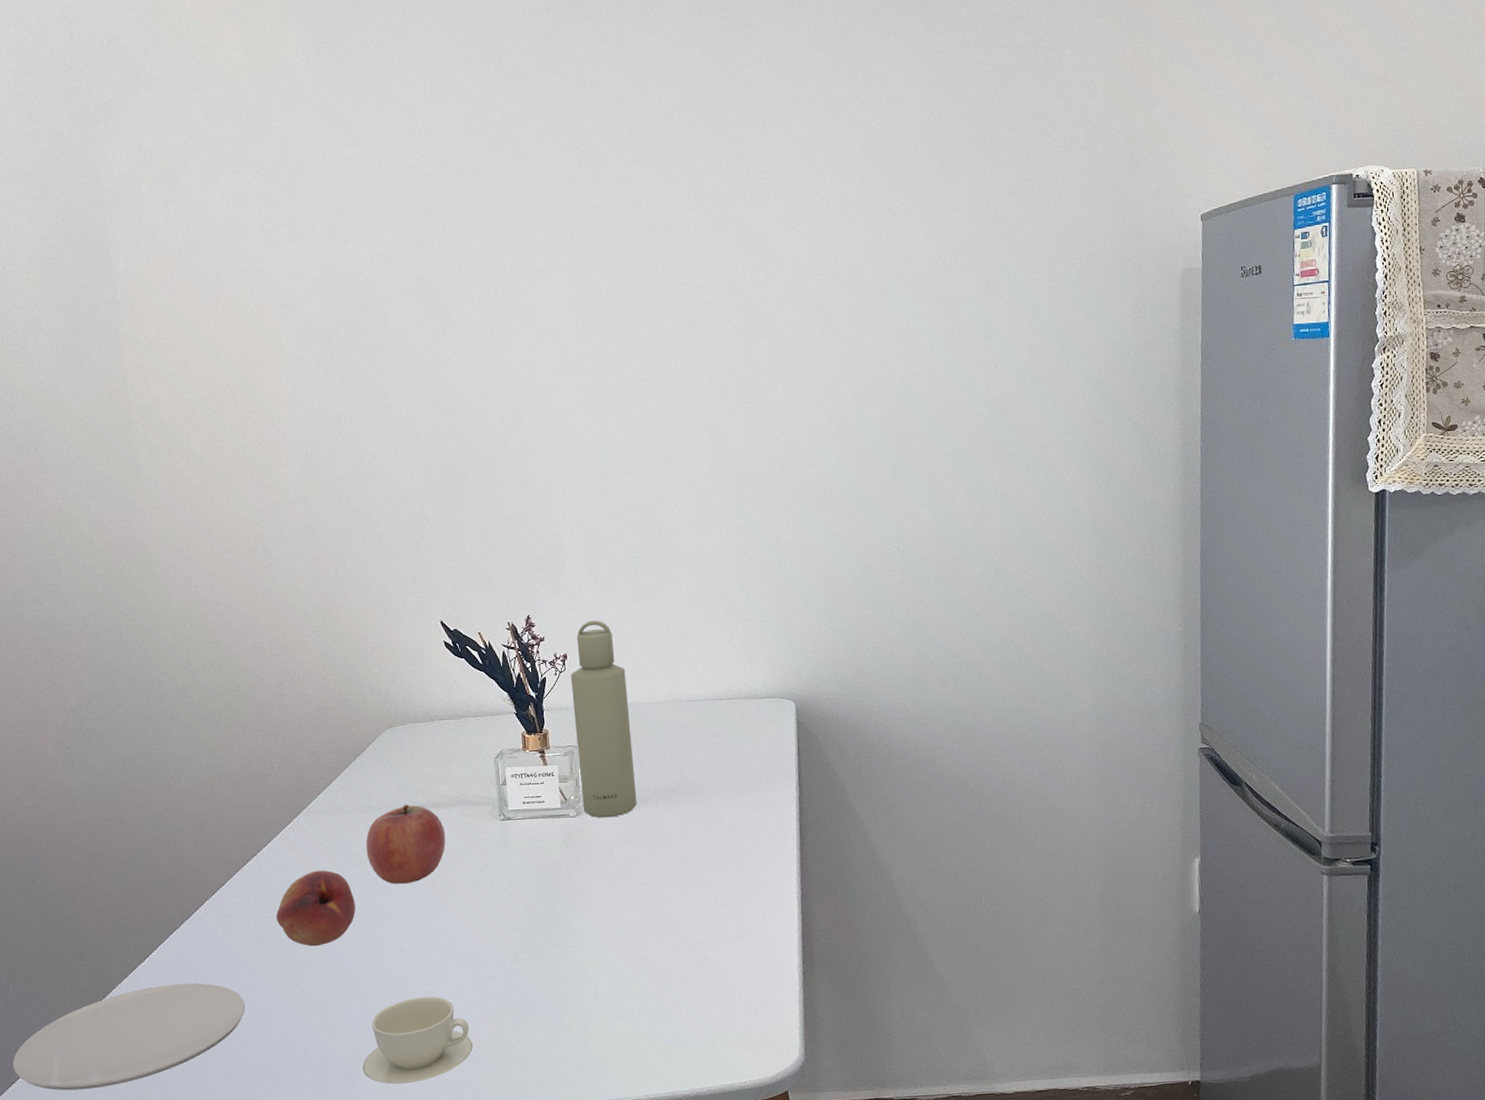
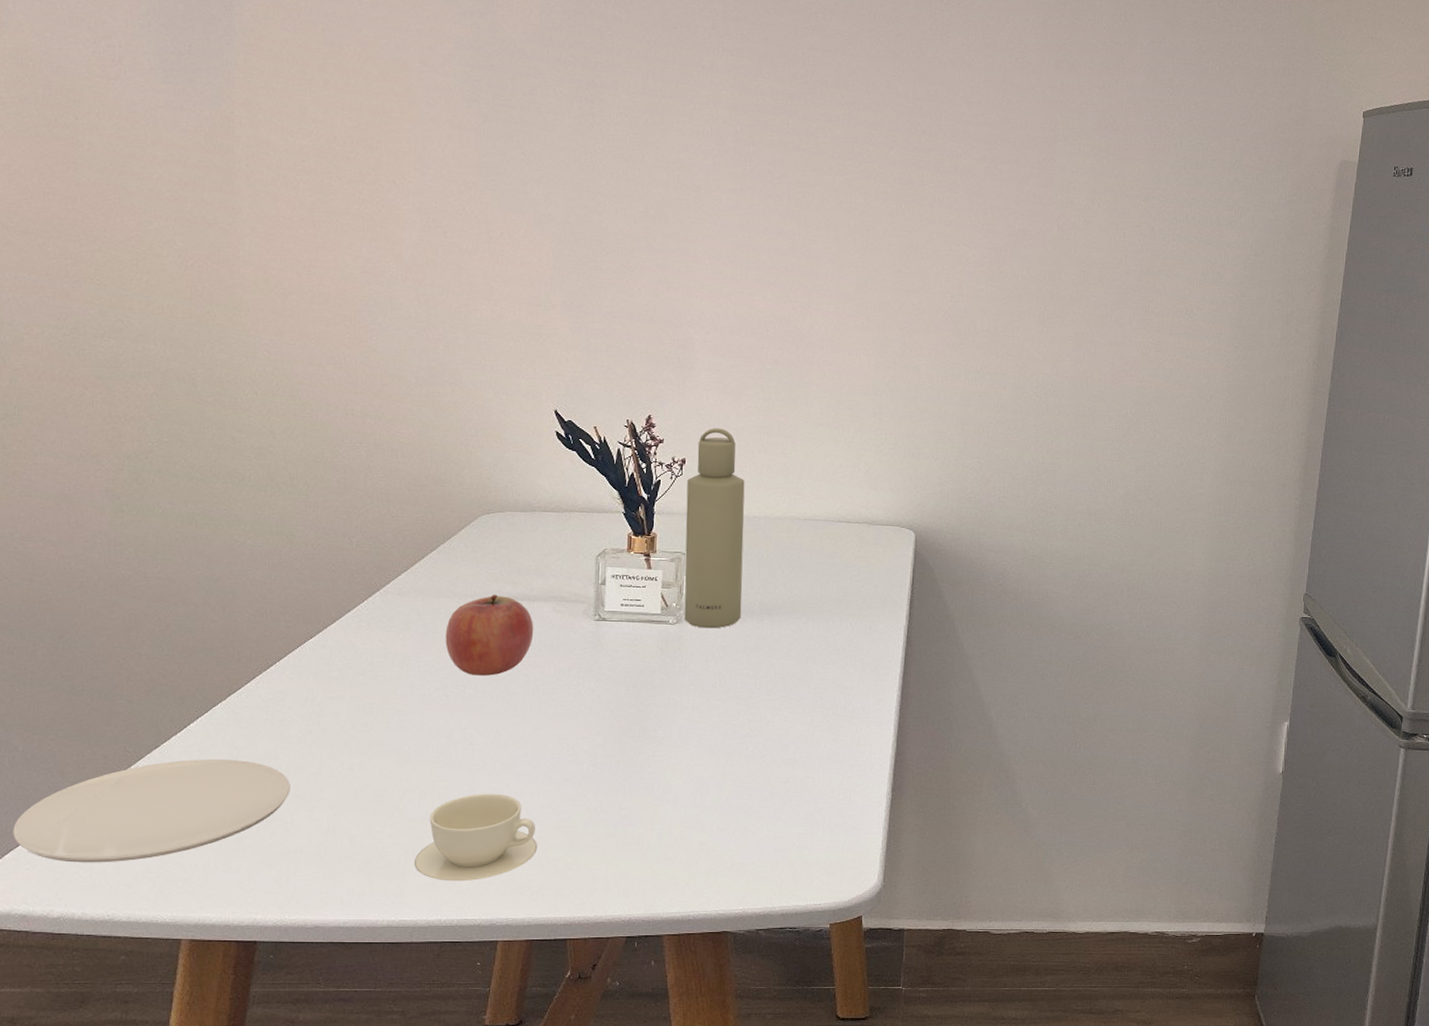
fruit: present [275,870,356,947] -> none [336,653,426,733]

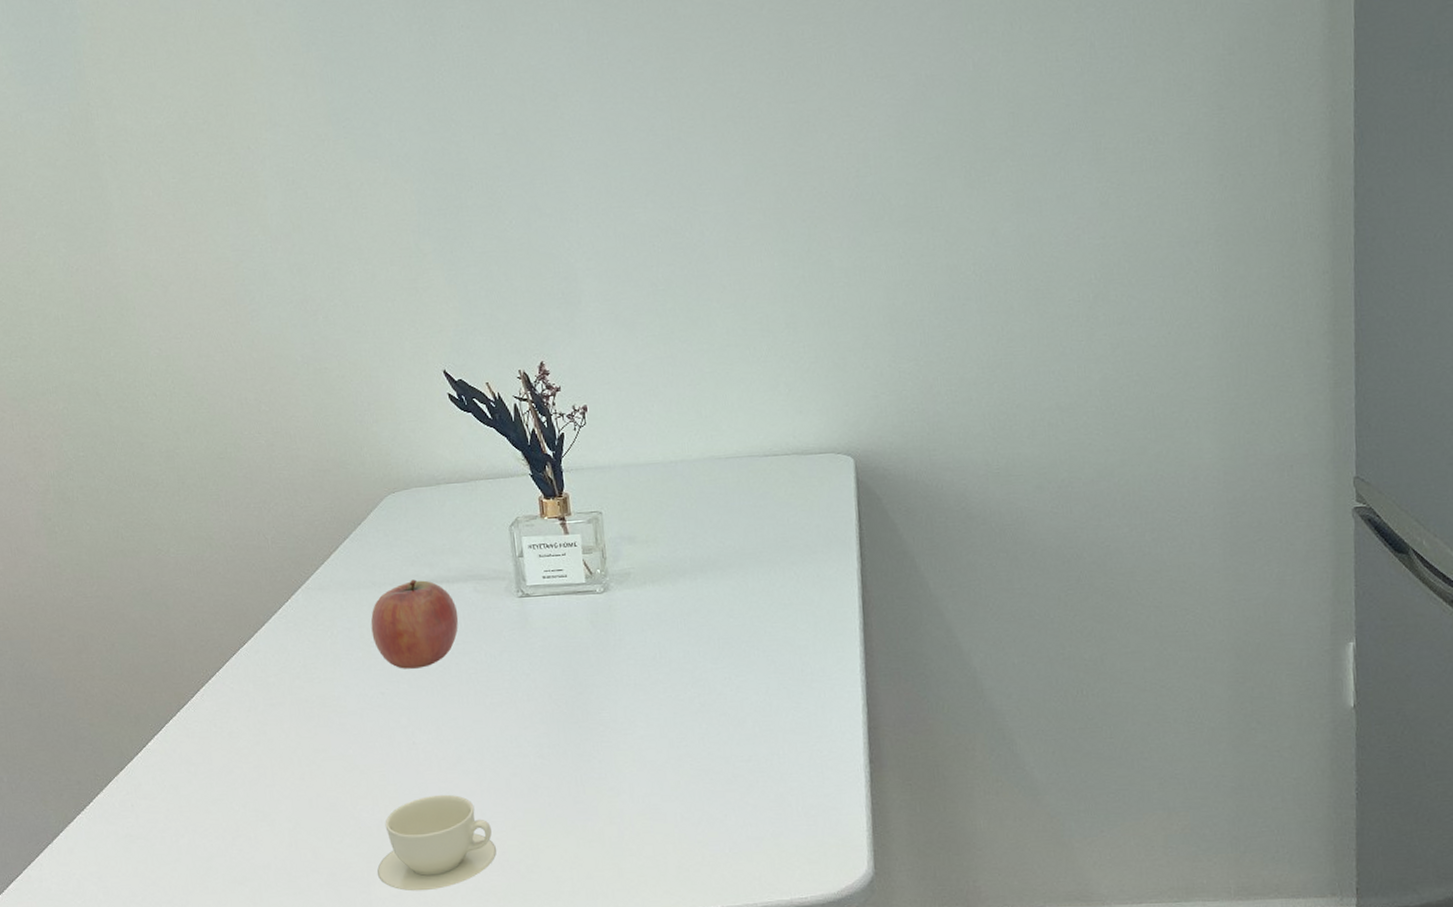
plate: present [13,758,290,863] -> none [11,776,249,890]
bottle: present [684,428,745,629] -> none [592,365,673,595]

